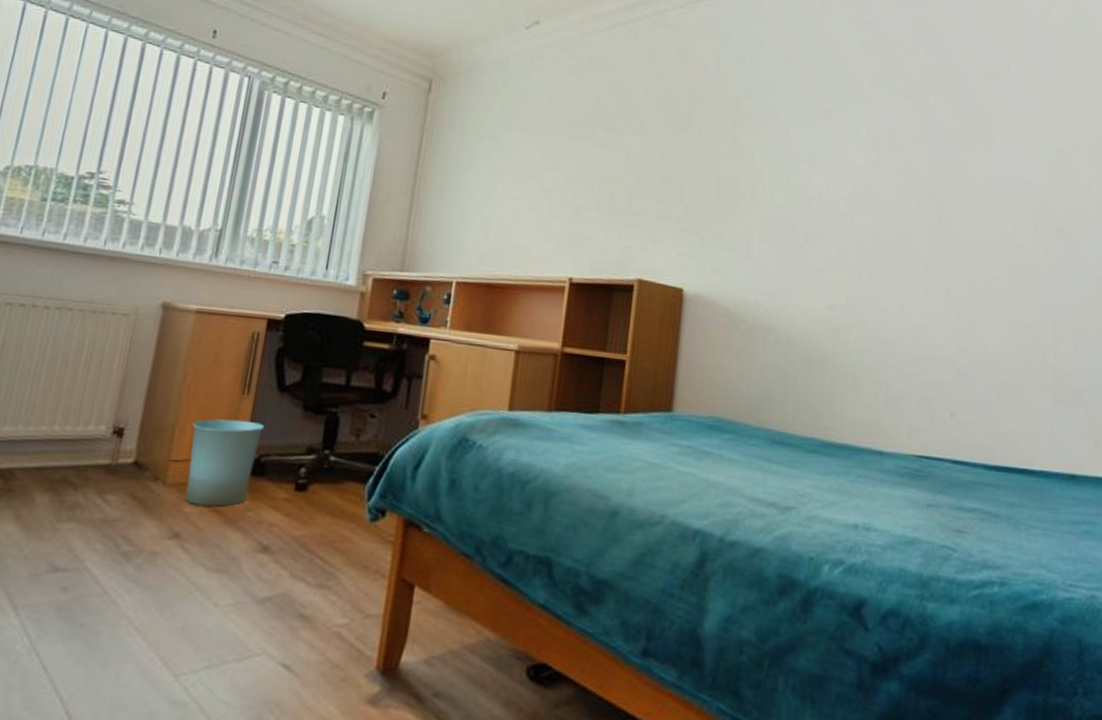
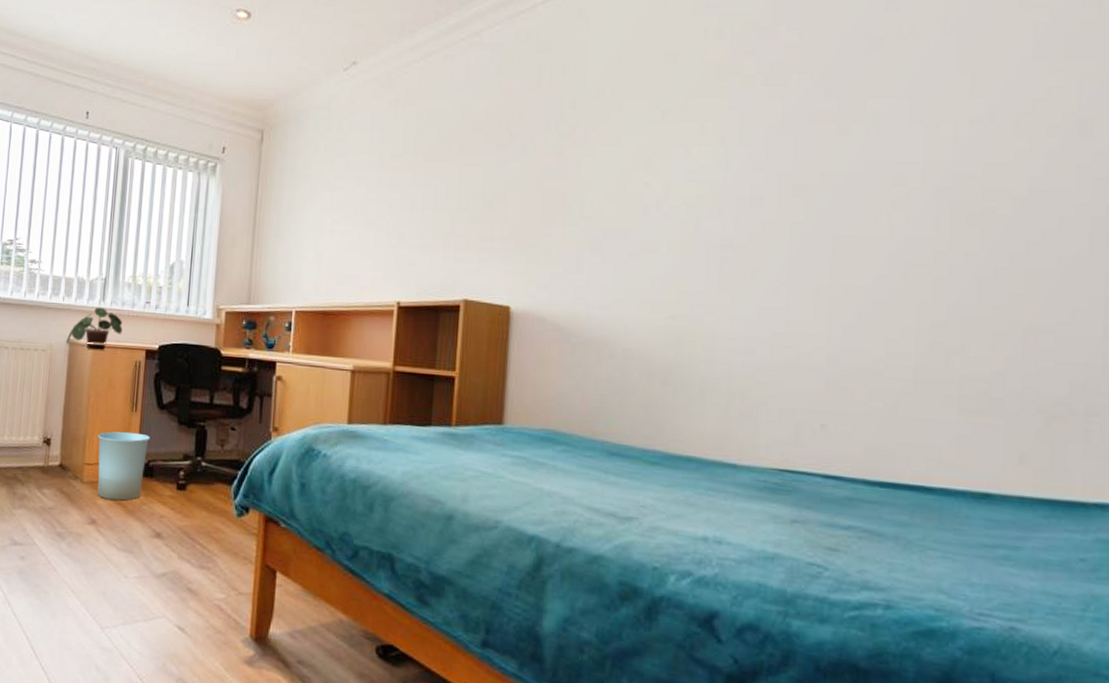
potted plant: none [159,264,240,319] -> present [66,307,123,351]

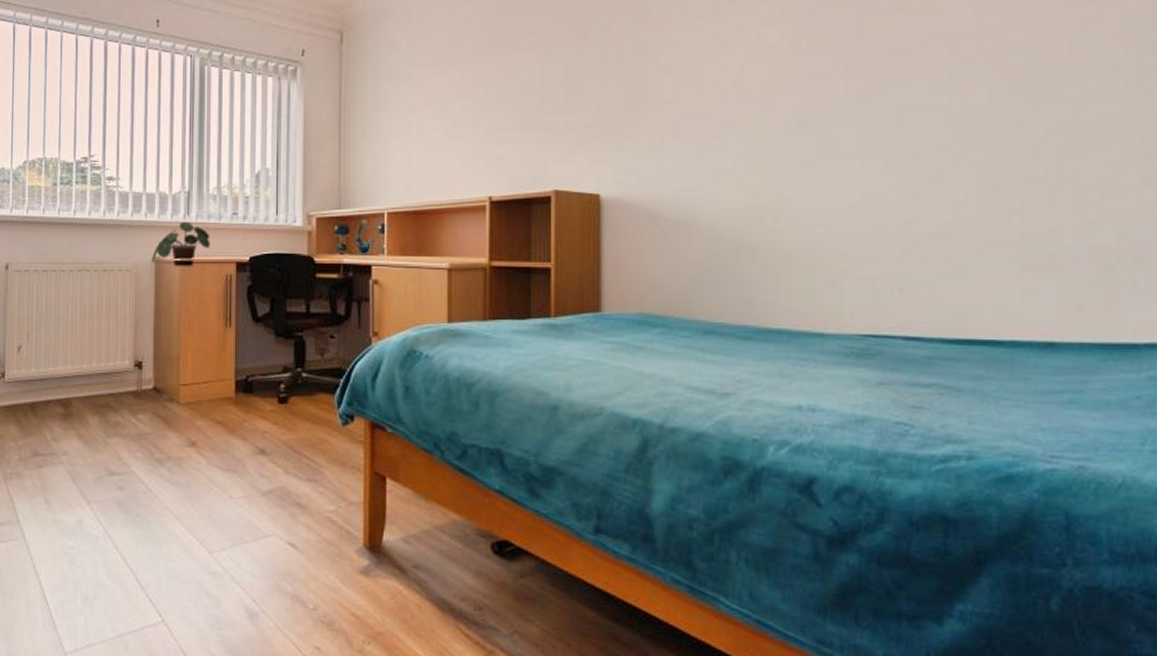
waste bin: present [97,431,151,501] -> none [192,348,247,420]

